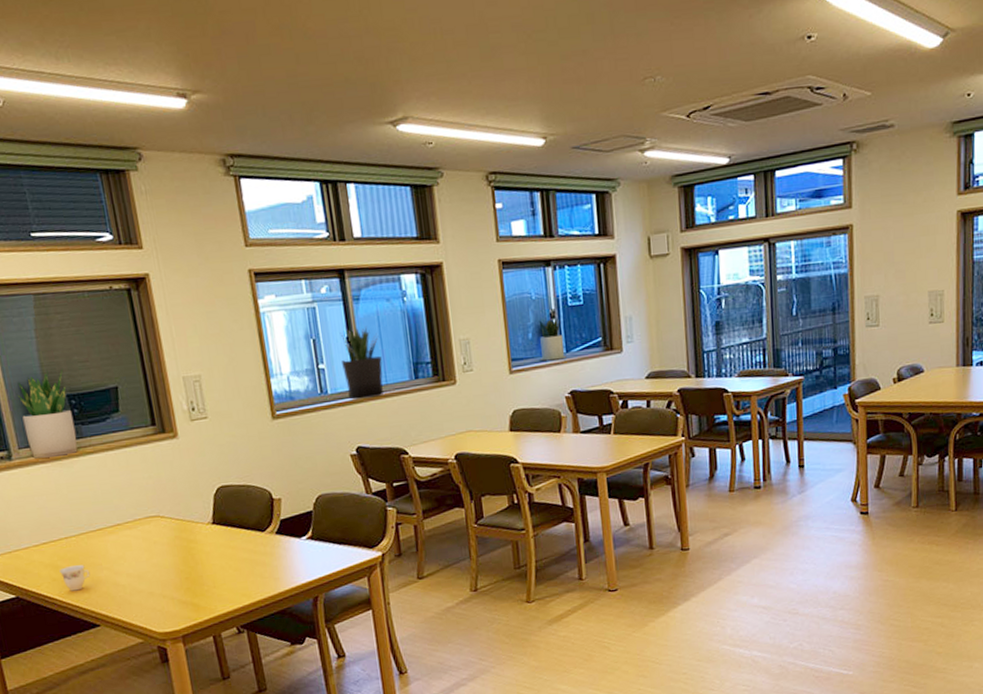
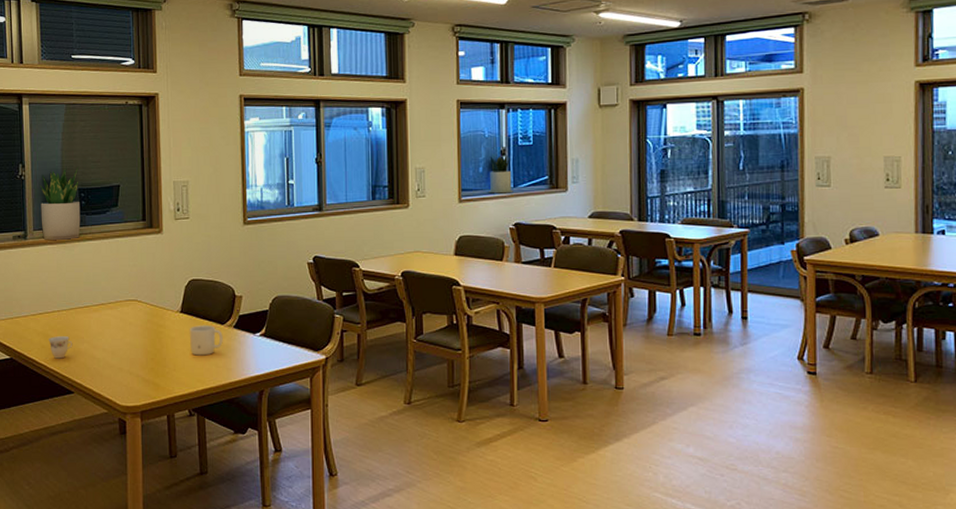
mug: none [225,534,266,569] -> present [189,325,223,356]
planter: present [339,325,383,400] -> none [309,148,344,214]

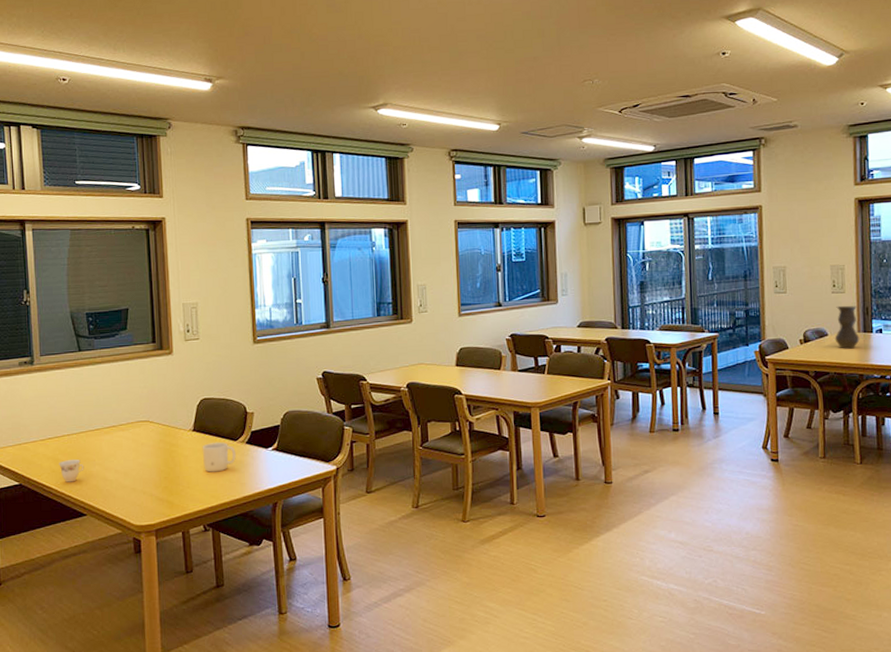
planter: present [39,166,81,241] -> none [45,291,89,366]
planter: present [488,156,514,194] -> none [485,271,509,307]
vase: none [887,202,918,252] -> present [834,305,860,349]

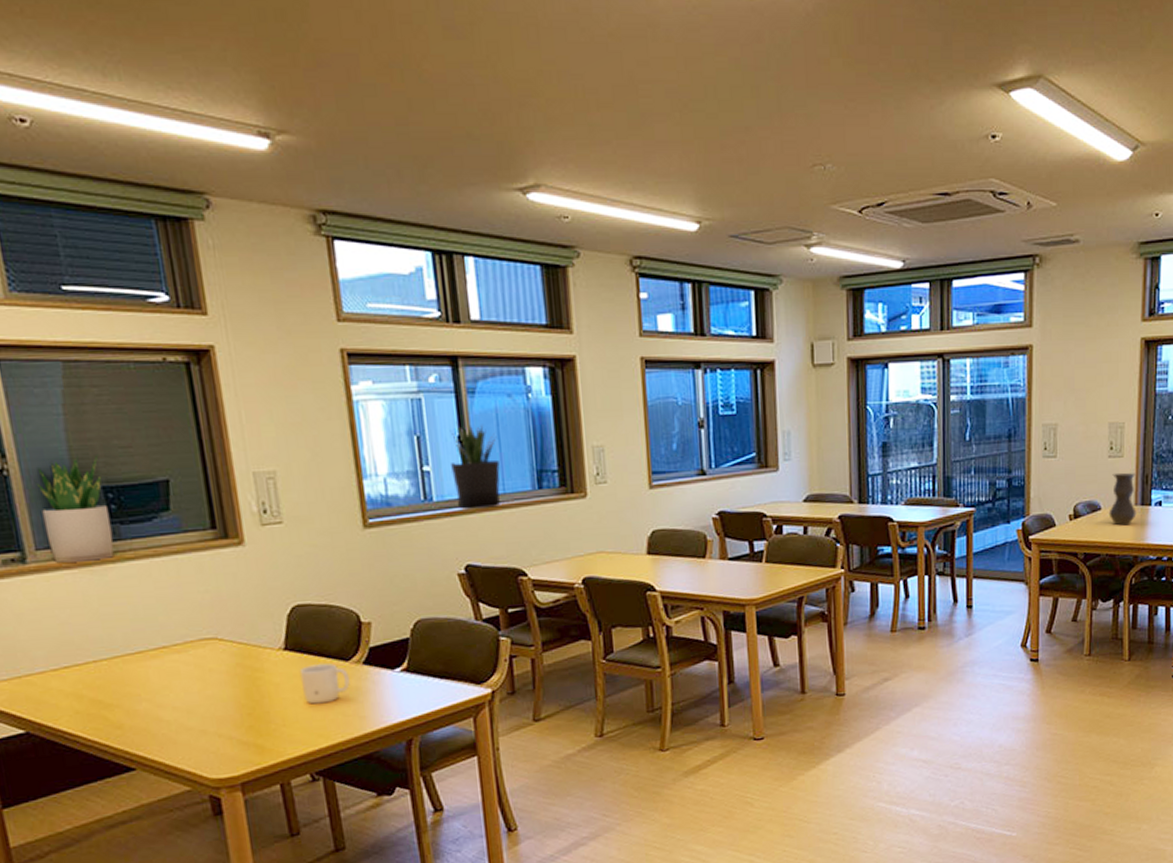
planter: none [45,291,89,366] -> present [35,454,114,564]
teacup: present [59,459,84,482] -> none [84,695,125,727]
planter: none [316,268,351,331] -> present [449,422,500,510]

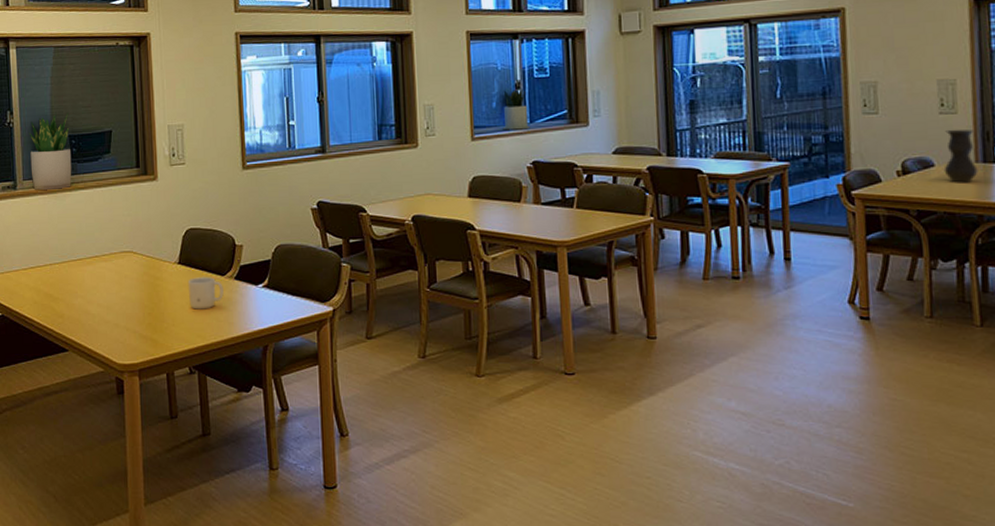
planter: present [449,422,500,510] -> none [311,86,349,156]
planter: none [684,428,715,476] -> present [502,89,530,130]

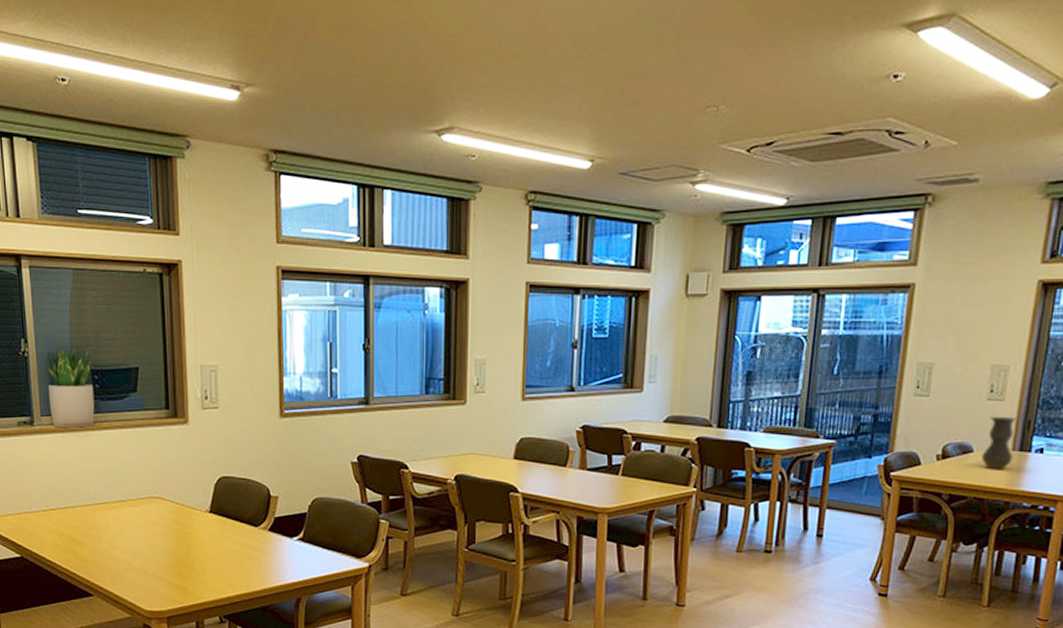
mug: present [187,277,224,310] -> none [219,527,257,560]
planter: present [502,89,530,130] -> none [555,349,583,392]

